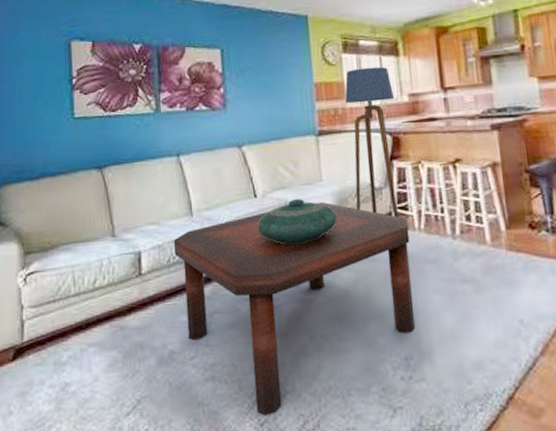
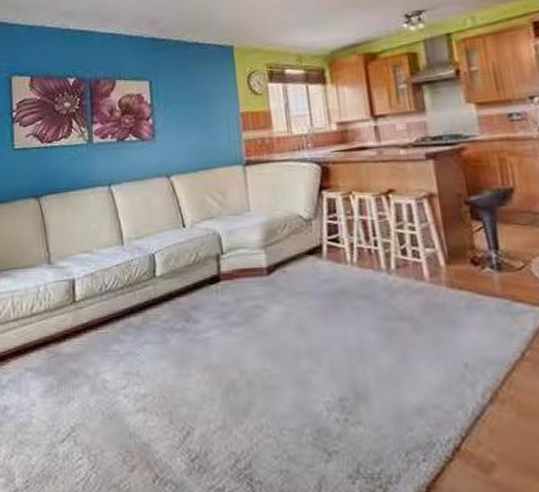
coffee table: present [173,201,416,416] -> none [105,232,351,452]
decorative bowl: present [257,198,338,245] -> none [186,229,267,276]
floor lamp: present [345,66,399,218] -> none [271,95,330,250]

